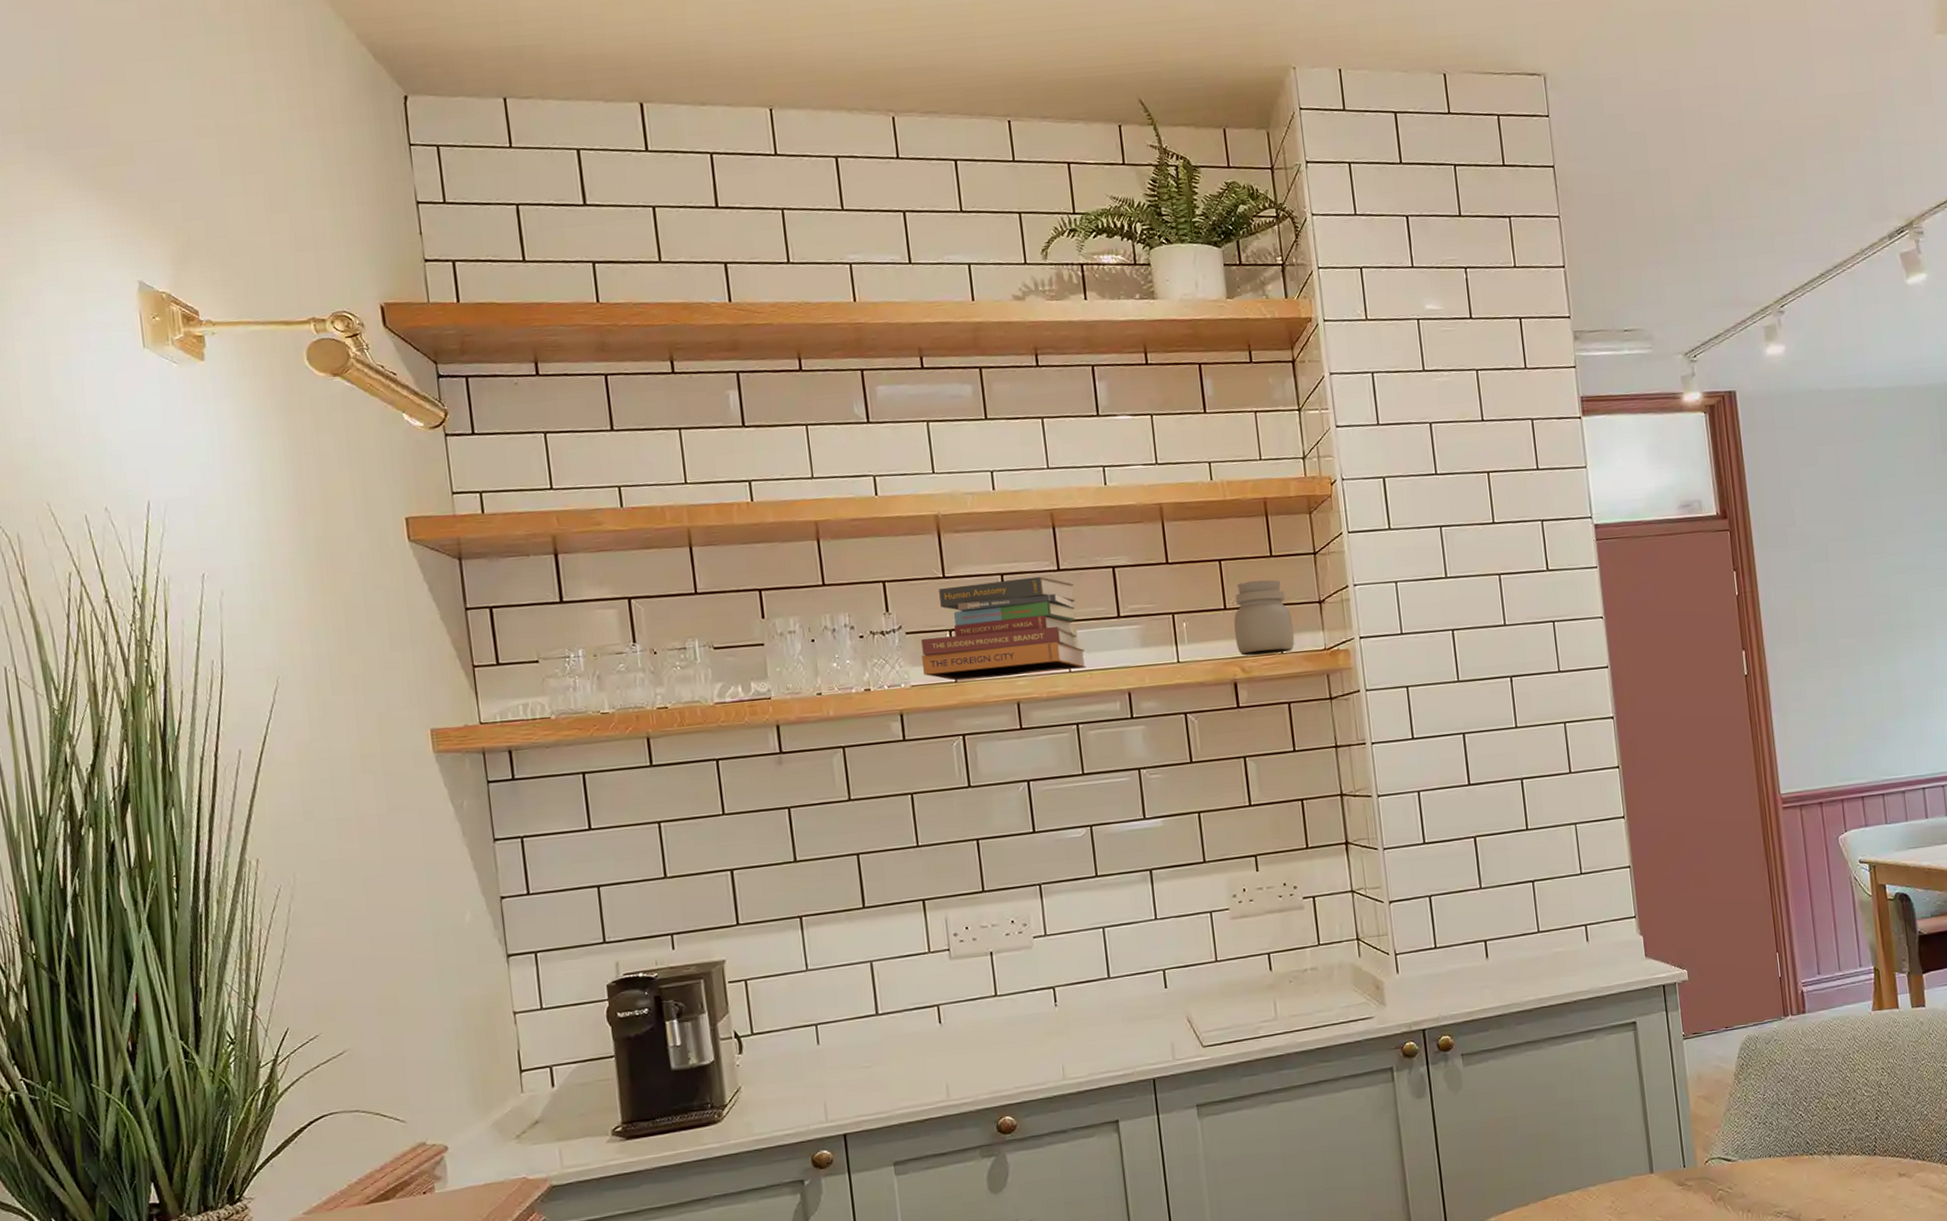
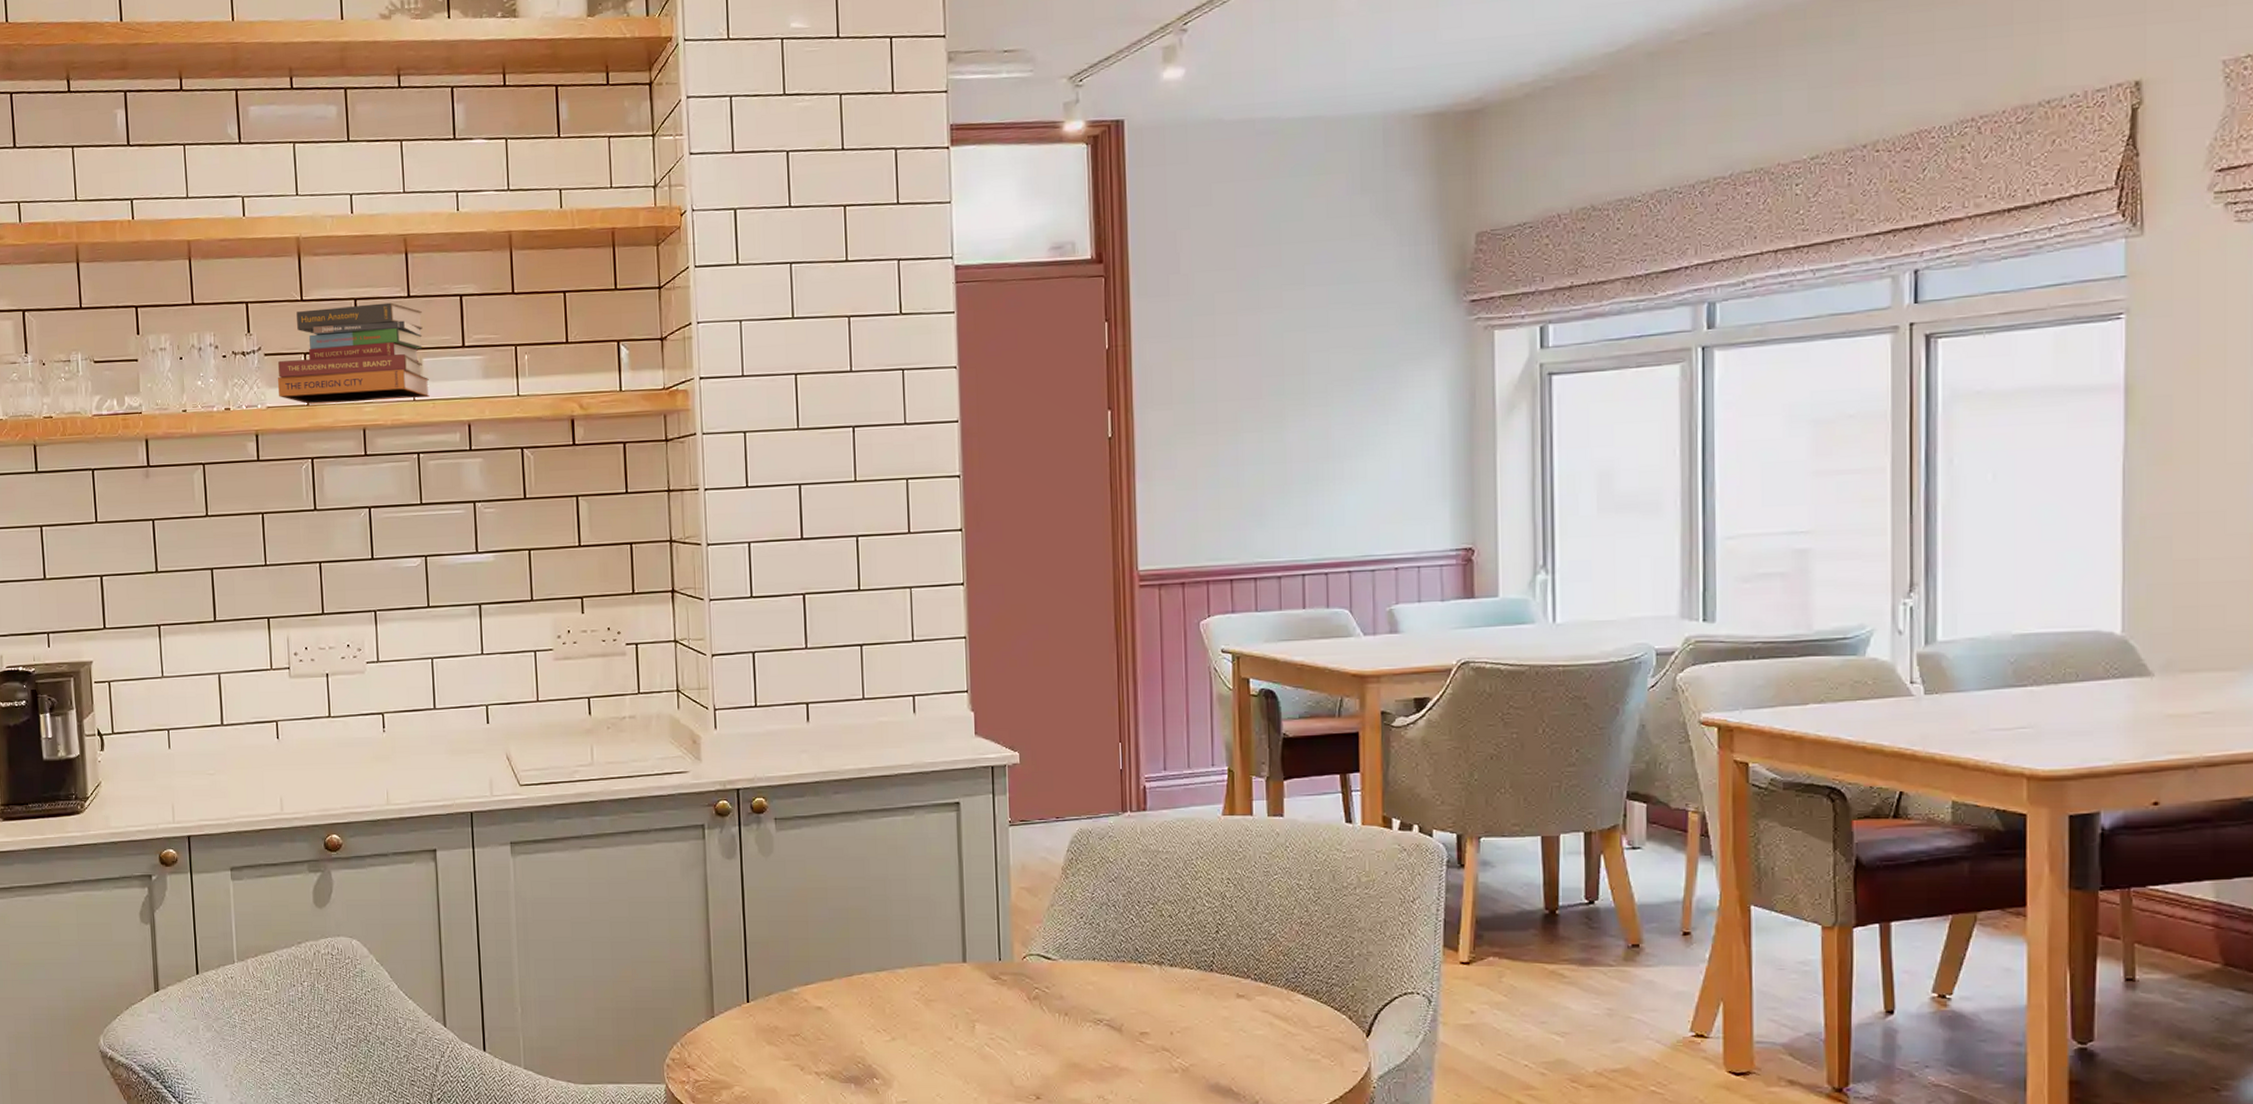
jar: present [1234,580,1295,656] -> none [575,314,634,393]

